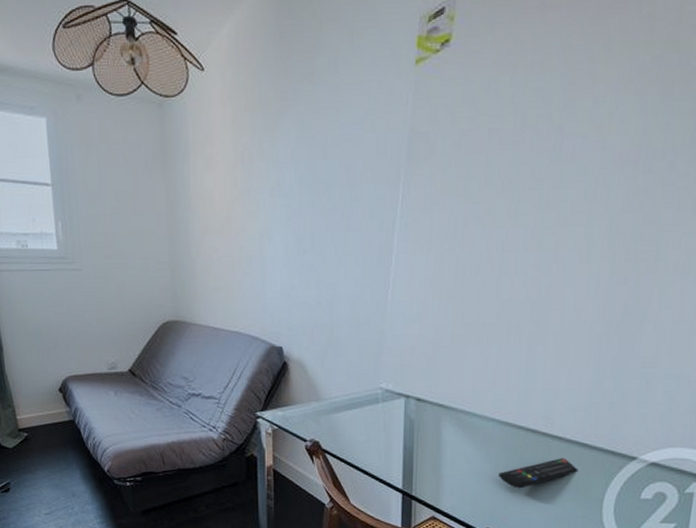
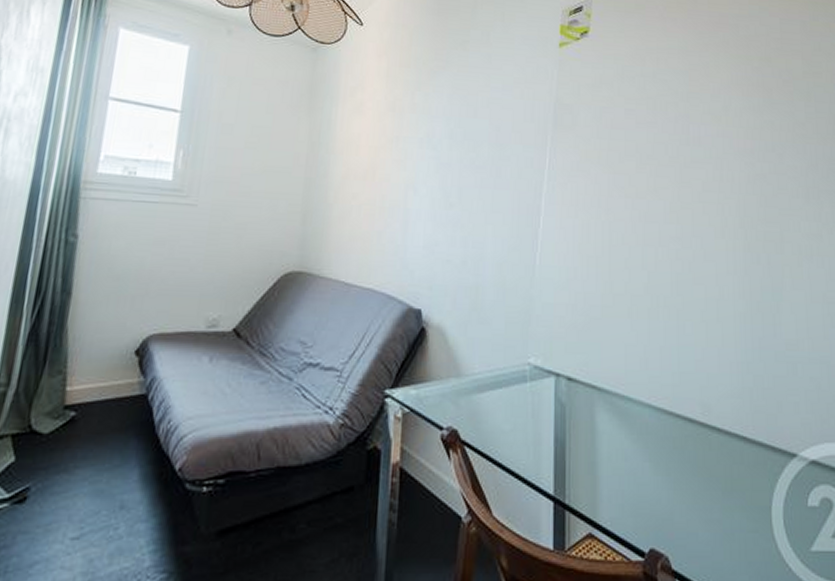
remote control: present [499,458,579,489] -> none [660,454,742,494]

